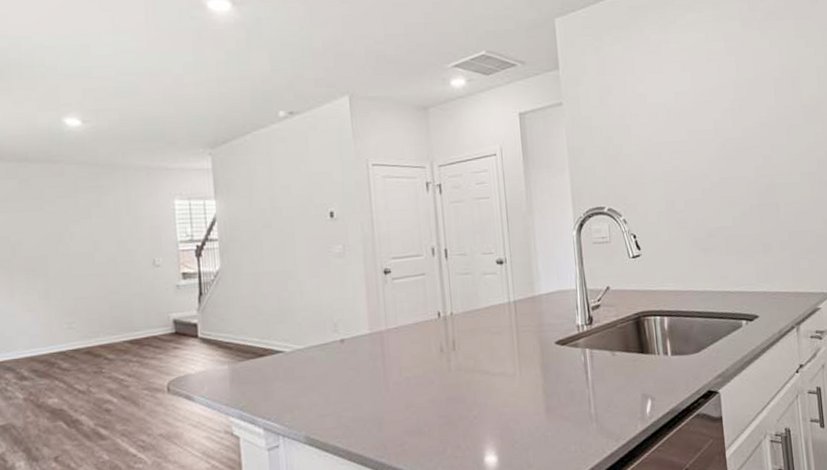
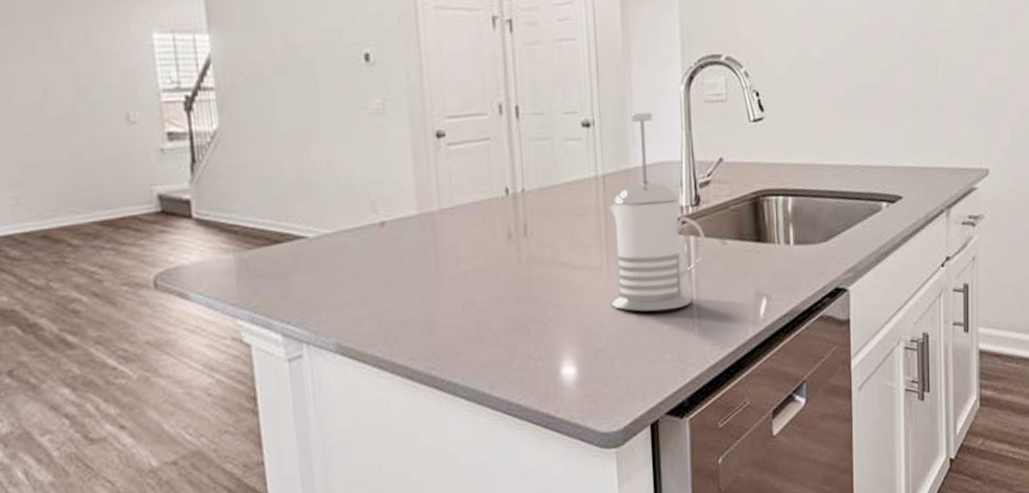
french press: none [520,252,599,411] -> present [609,112,706,312]

